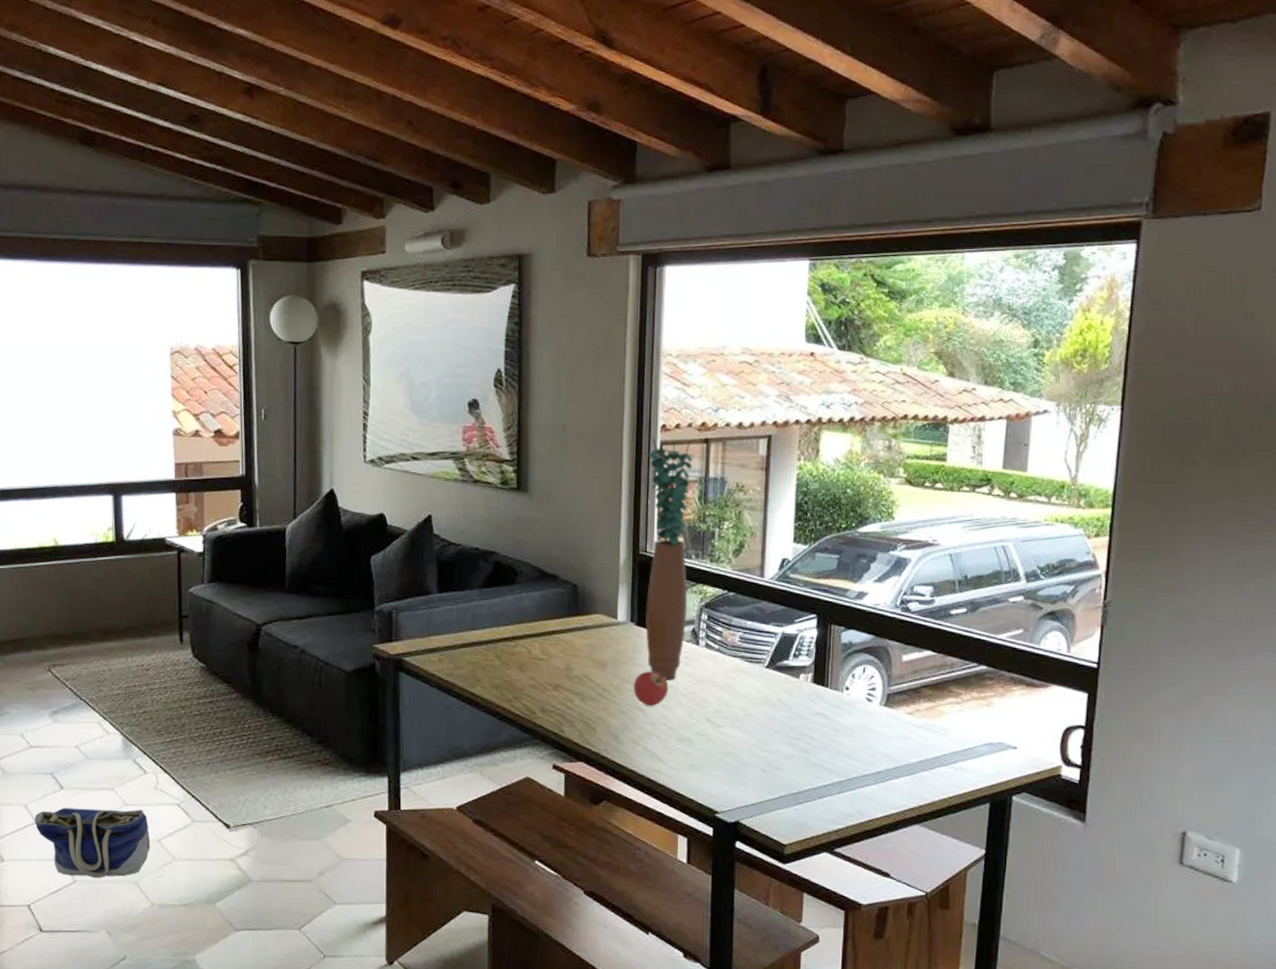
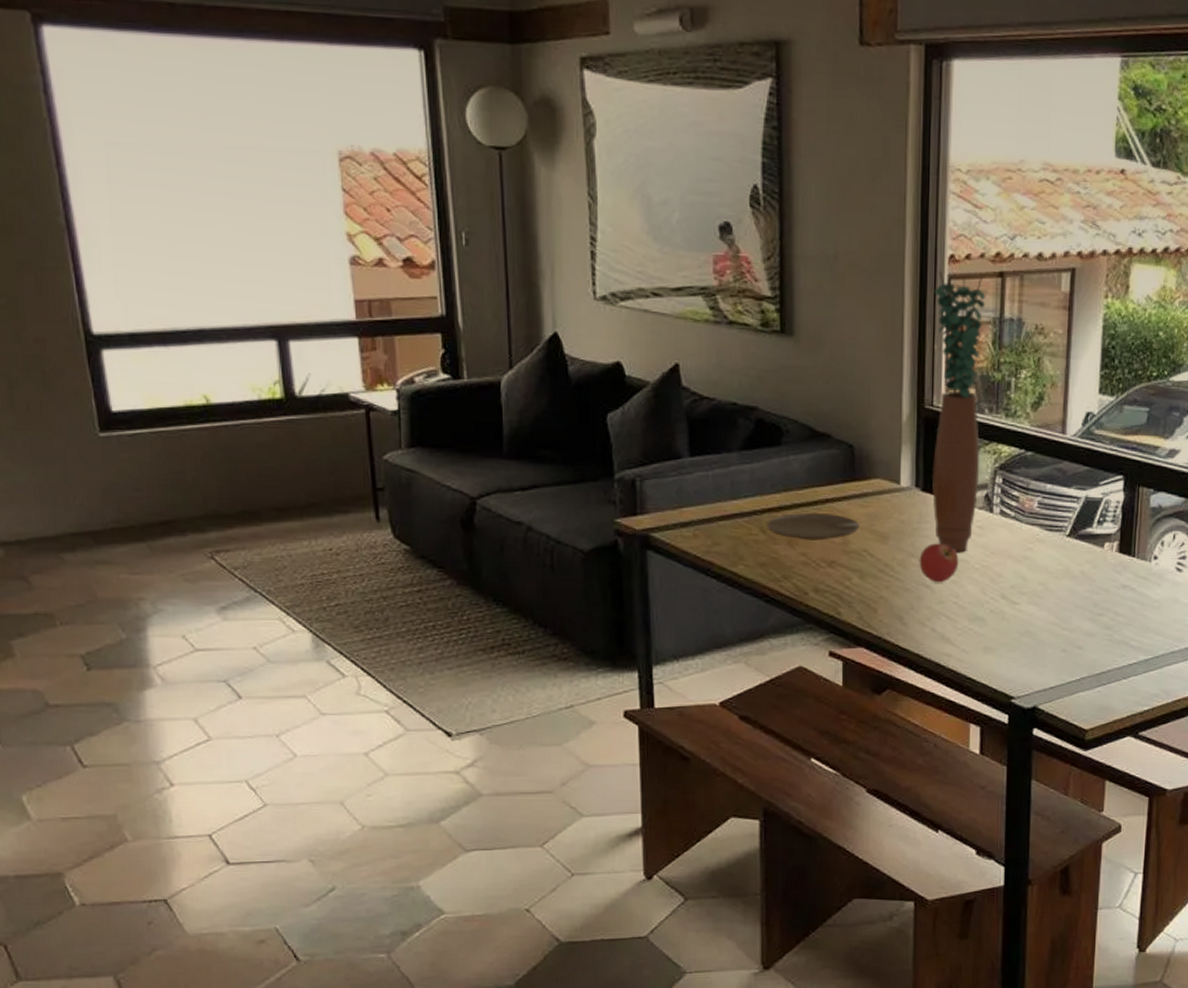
tote bag: present [34,808,151,879] -> none [208,719,356,801]
plate: none [501,642,581,667] -> present [767,513,859,540]

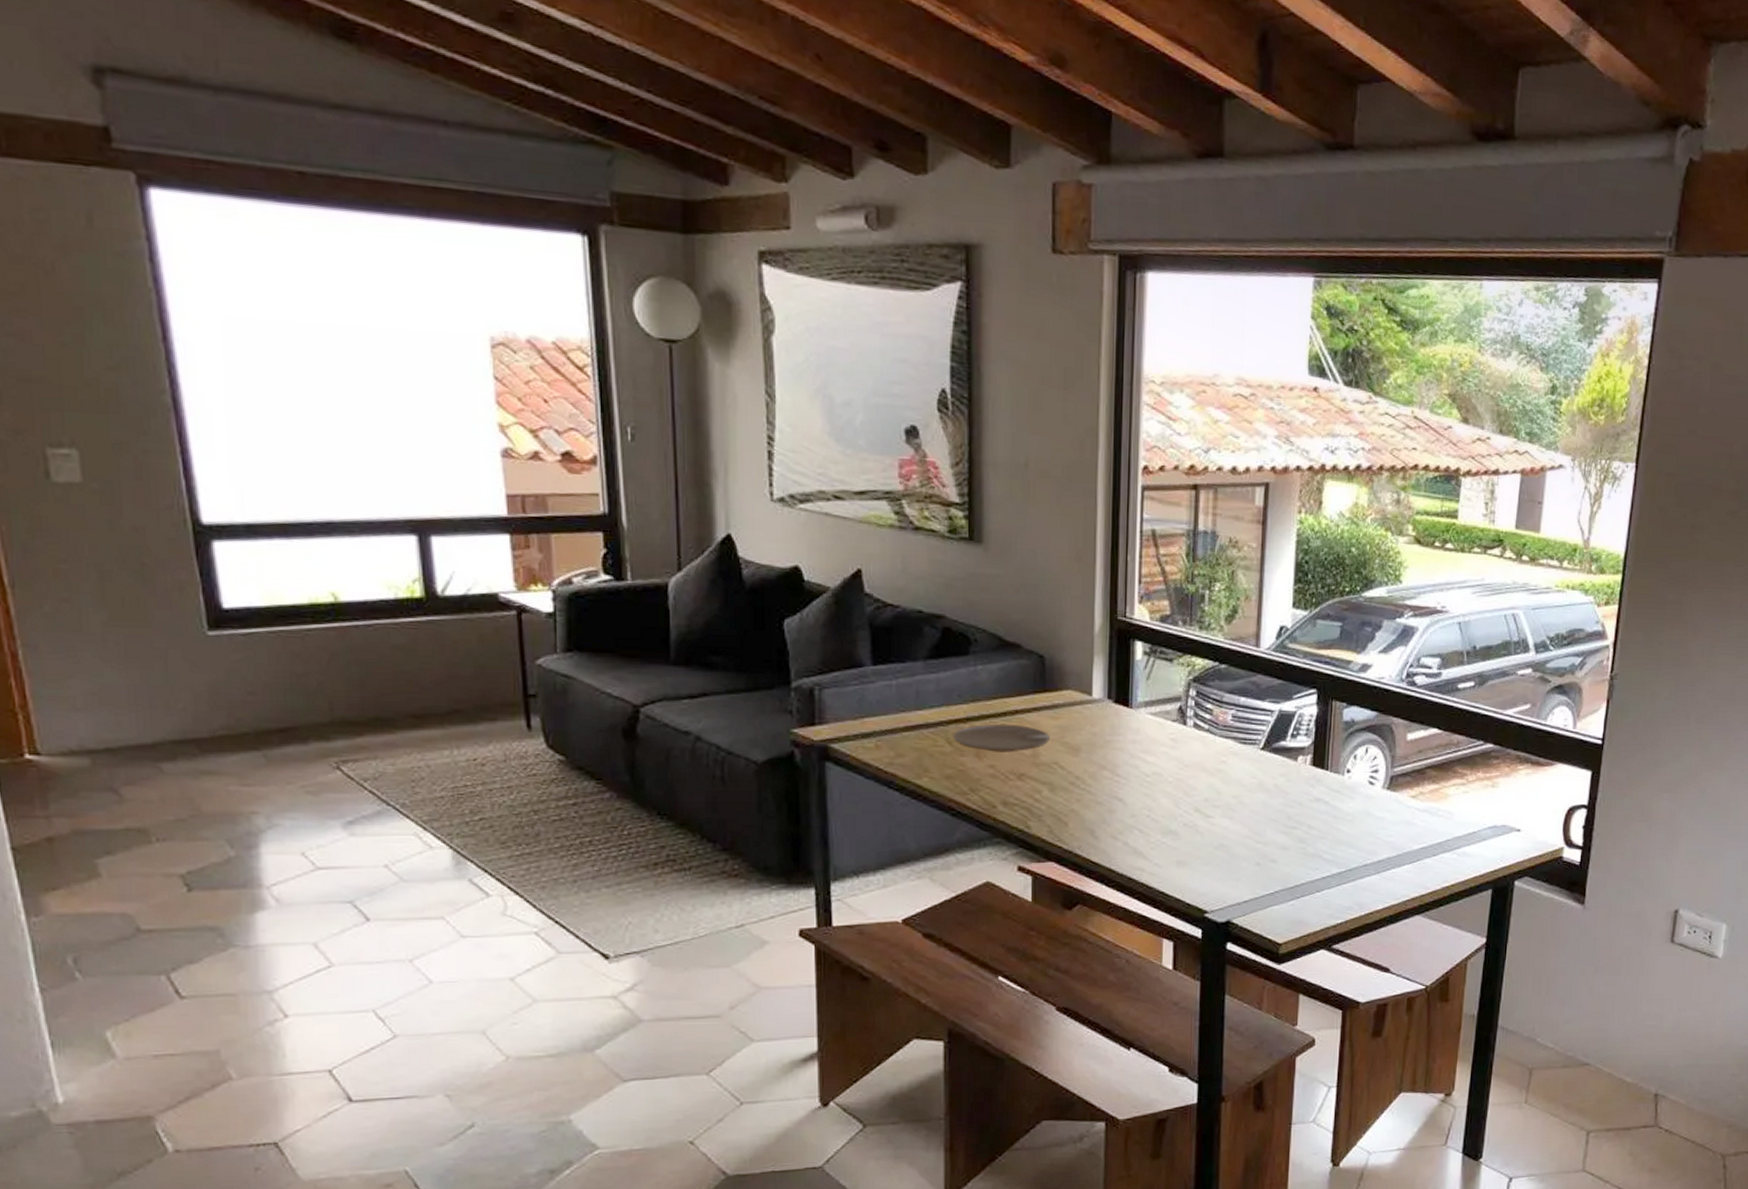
fruit: present [919,543,959,583] -> none [1111,756,1152,796]
vase: present [931,271,986,553] -> none [1124,482,1180,766]

